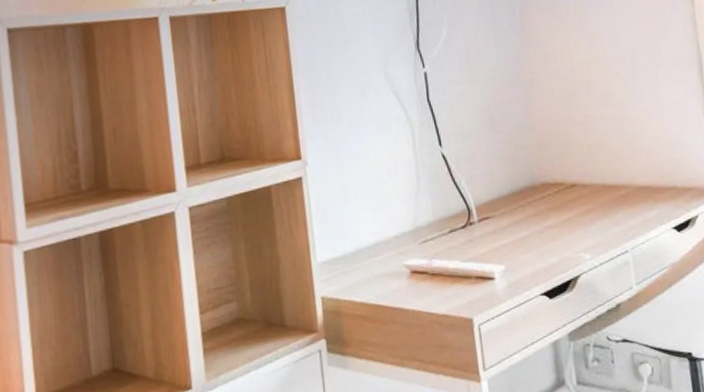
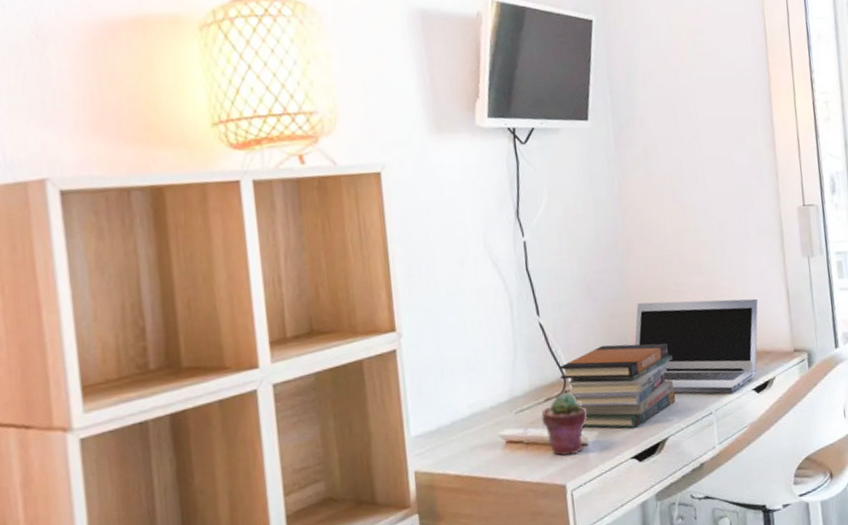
potted succulent: none [446,224,493,289] -> present [541,392,587,456]
book stack: none [464,176,588,264] -> present [560,343,676,429]
laptop: none [541,131,677,231] -> present [634,298,758,393]

